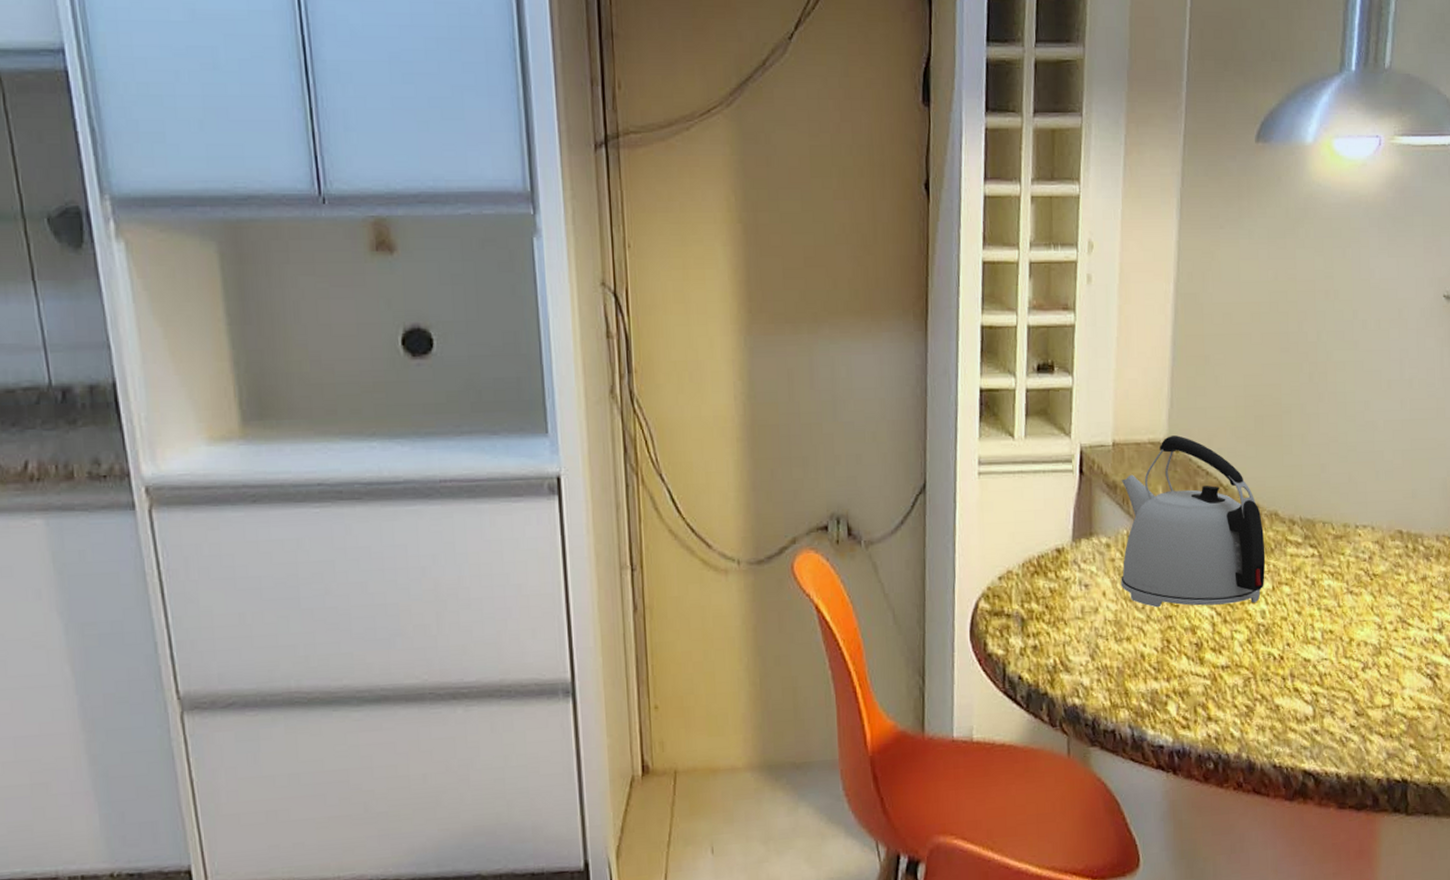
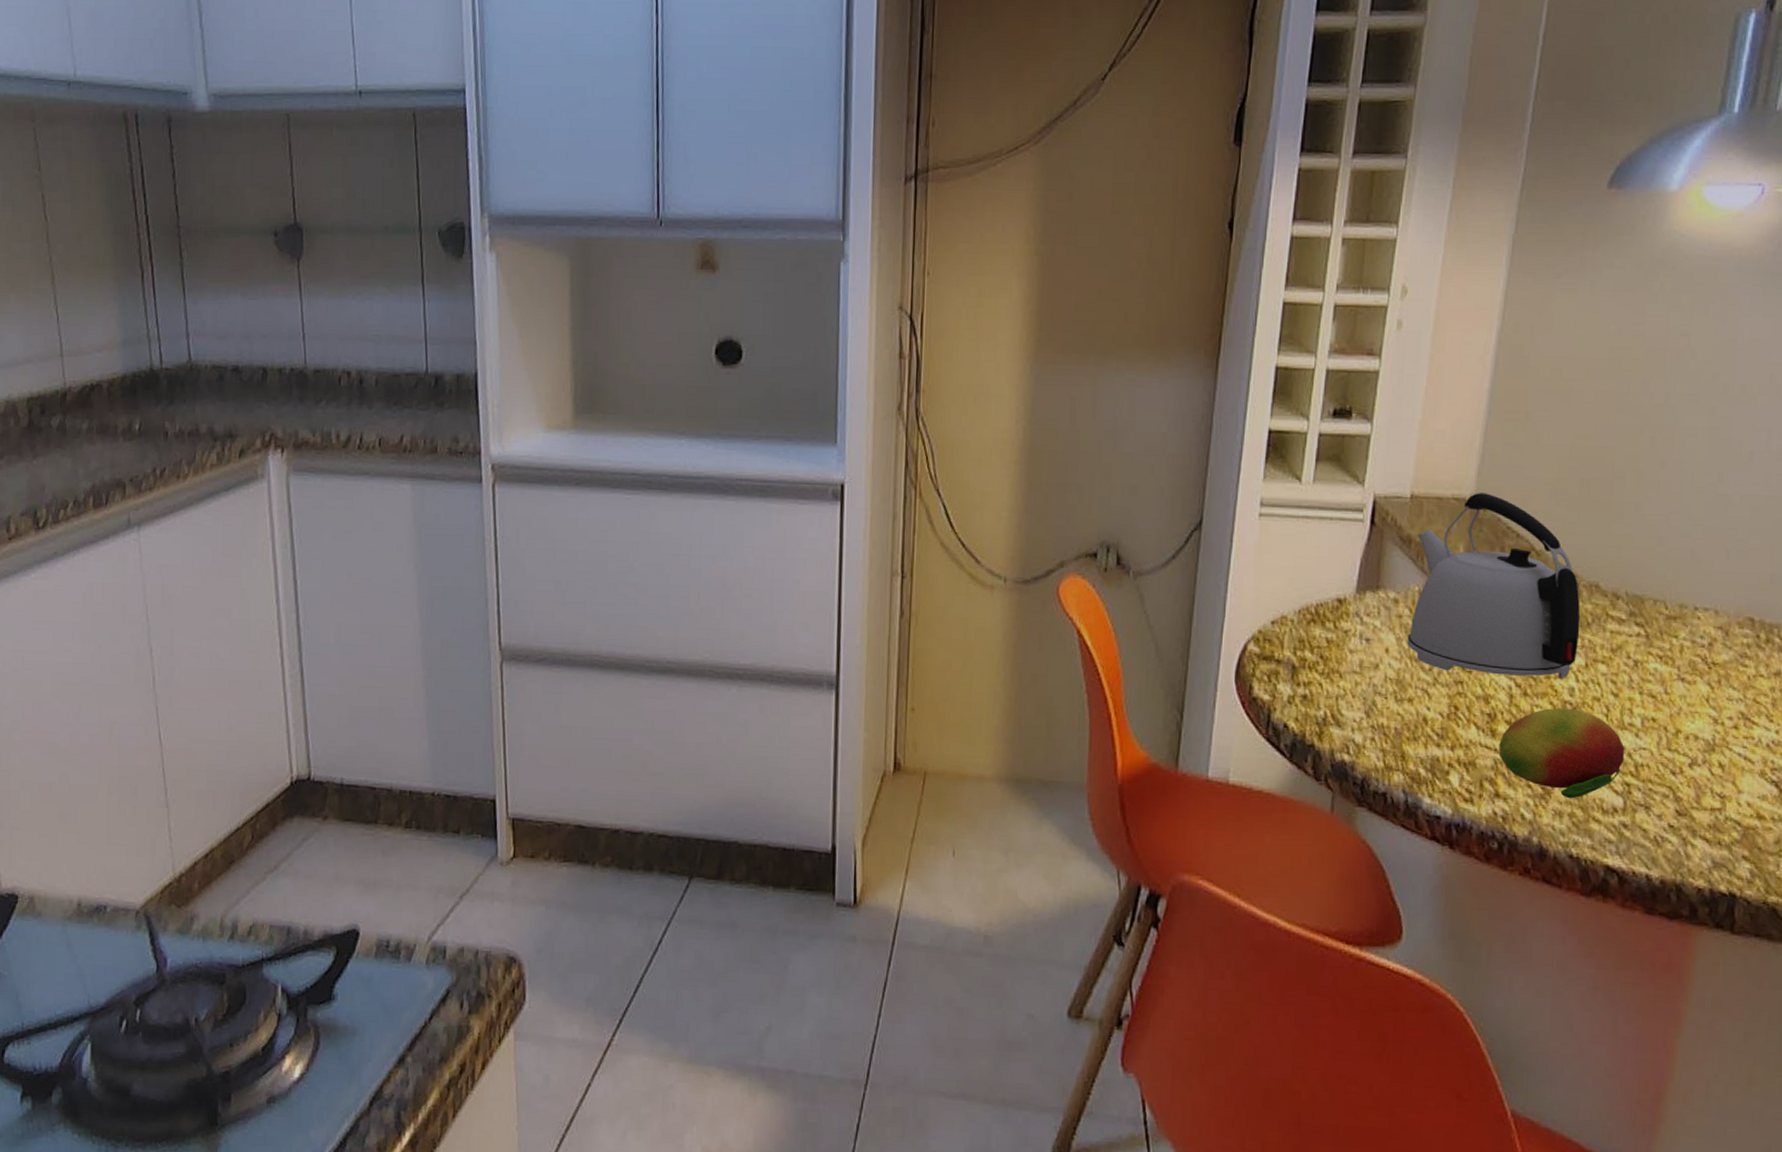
fruit: none [1207,629,1311,714] -> present [1498,707,1625,799]

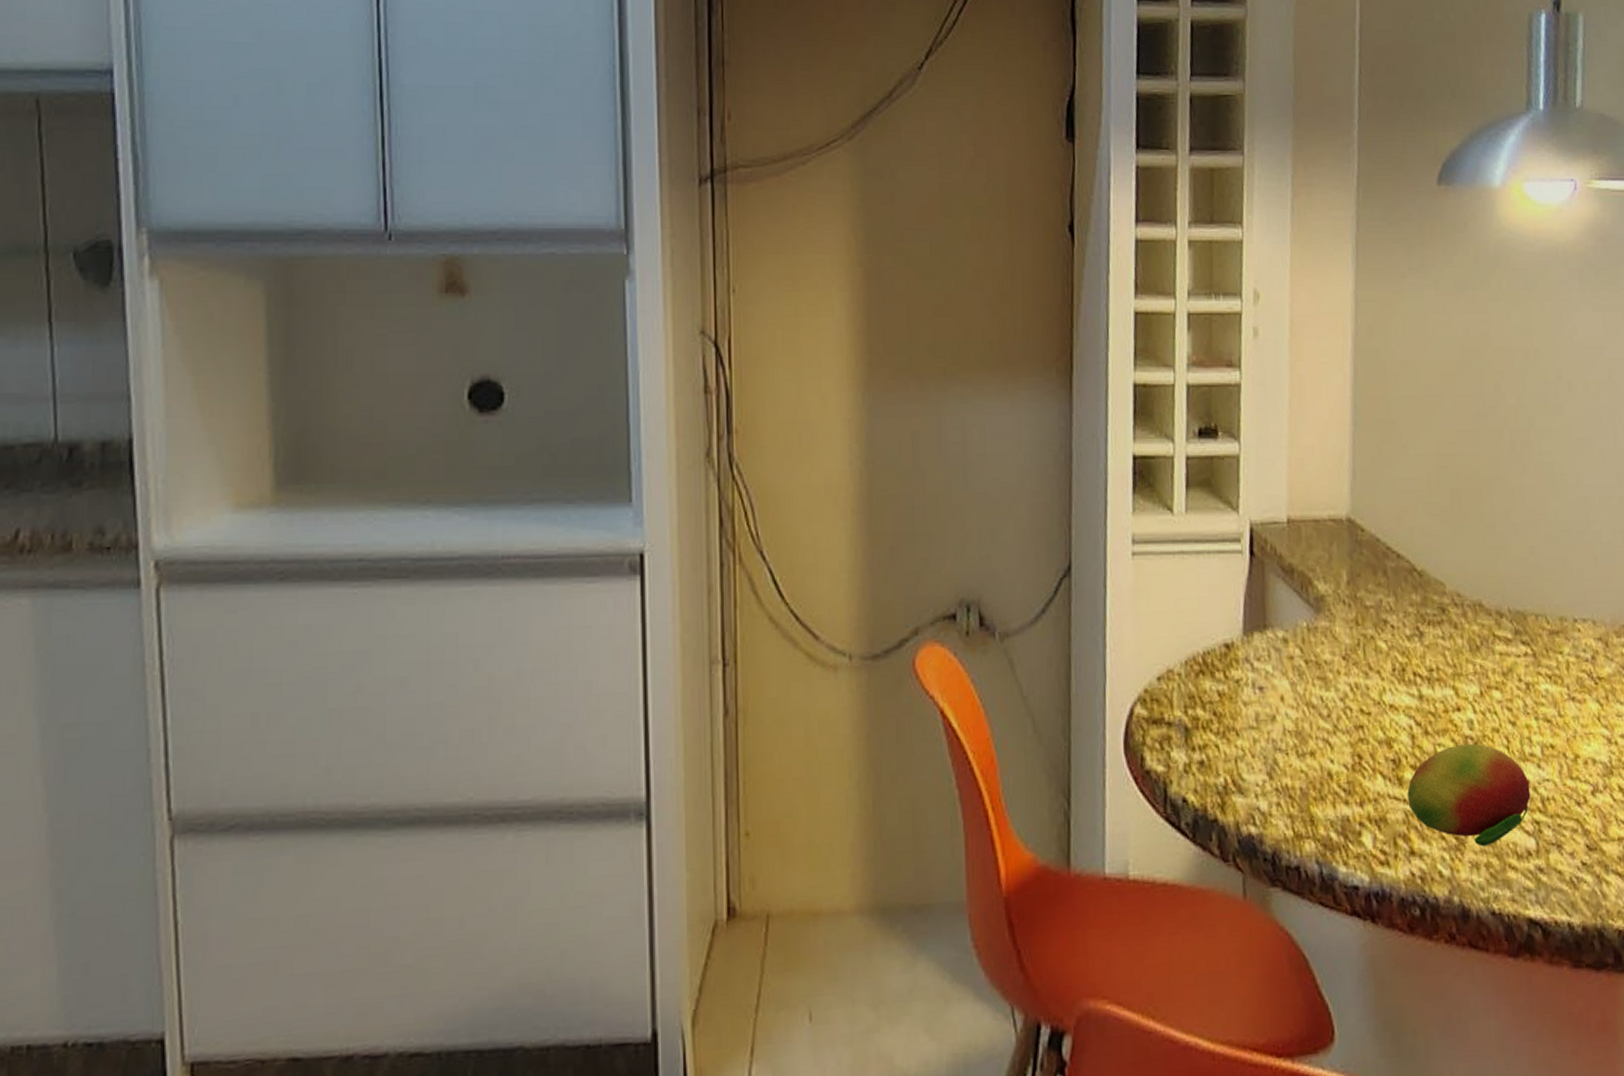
kettle: present [1407,493,1581,679] -> none [1298,511,1471,716]

